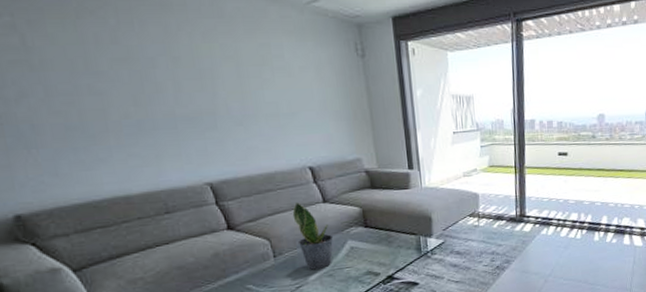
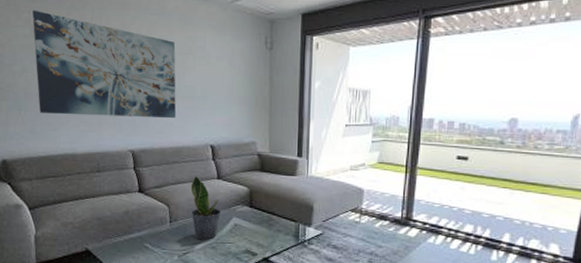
wall art: none [17,11,261,149] -> present [32,10,177,119]

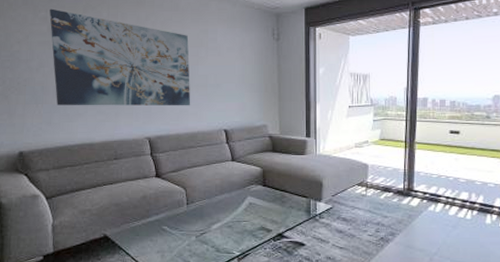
potted plant: present [190,176,222,240] -> none [206,159,237,220]

